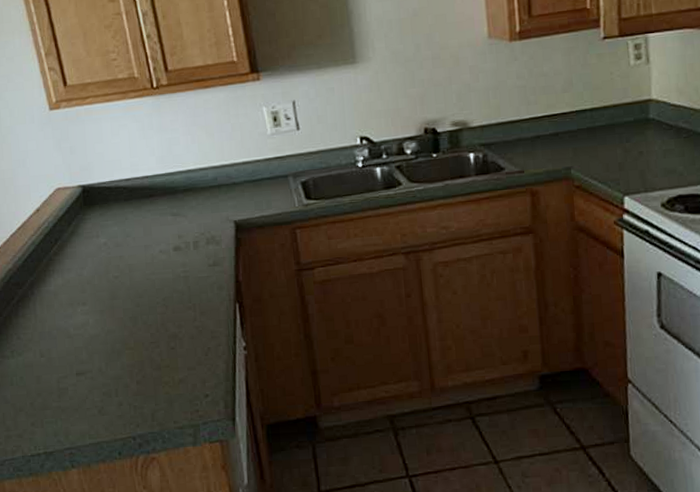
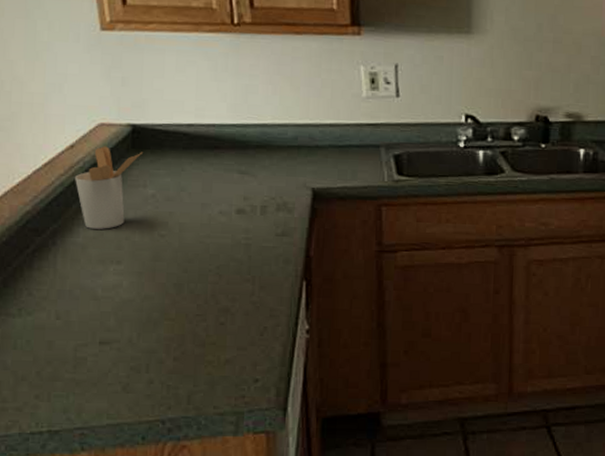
utensil holder: none [43,206,93,278] -> present [75,146,142,229]

